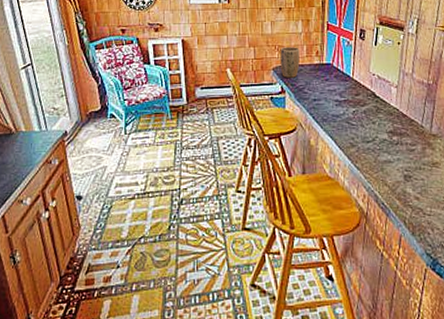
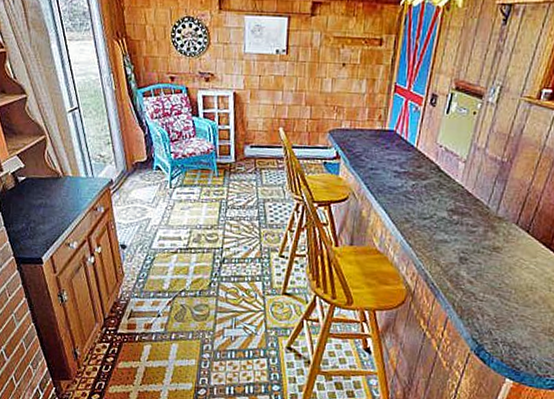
plant pot: present [280,47,300,78] -> none [337,108,361,143]

